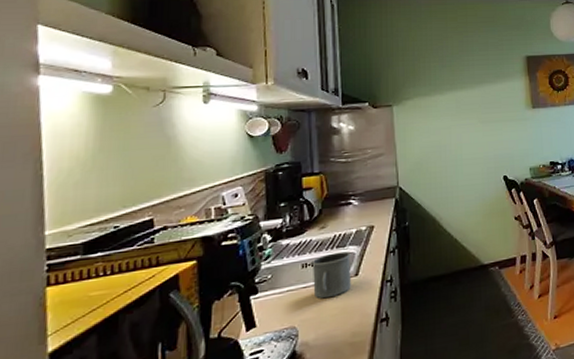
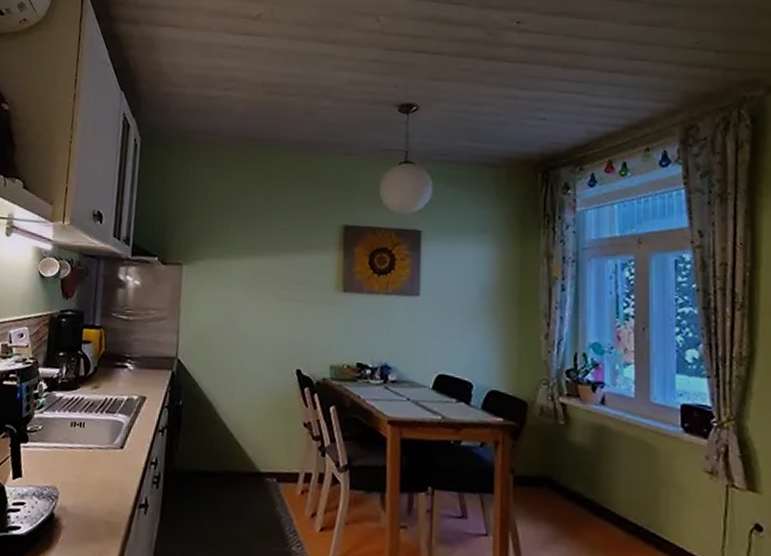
mug: present [312,251,351,299] -> none [78,417,119,466]

